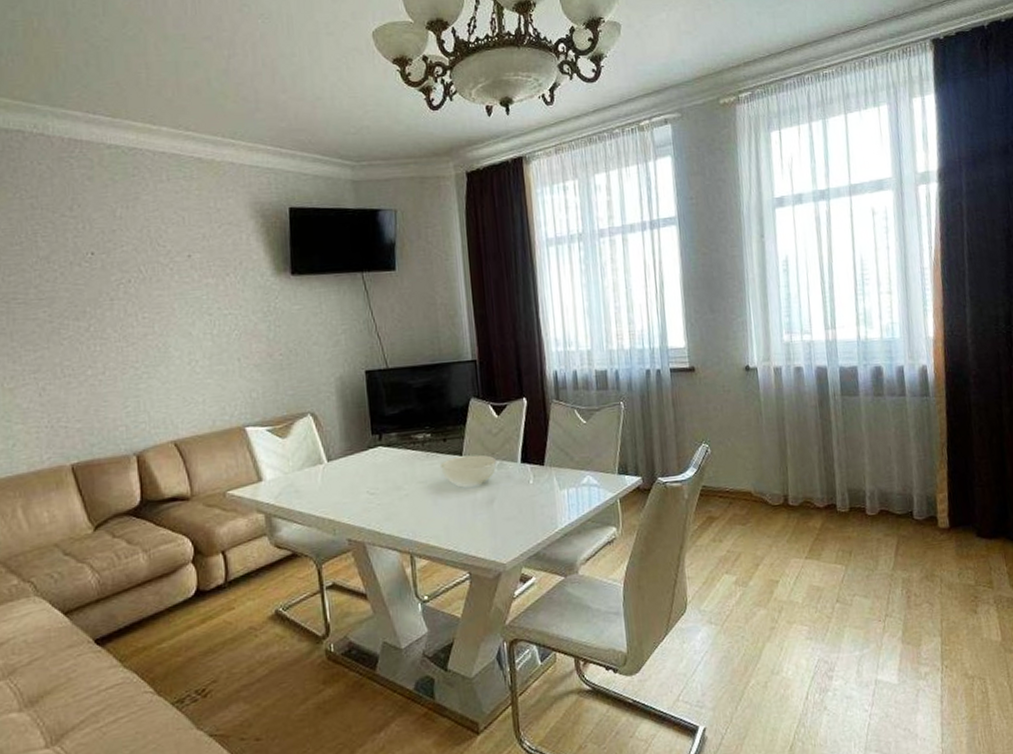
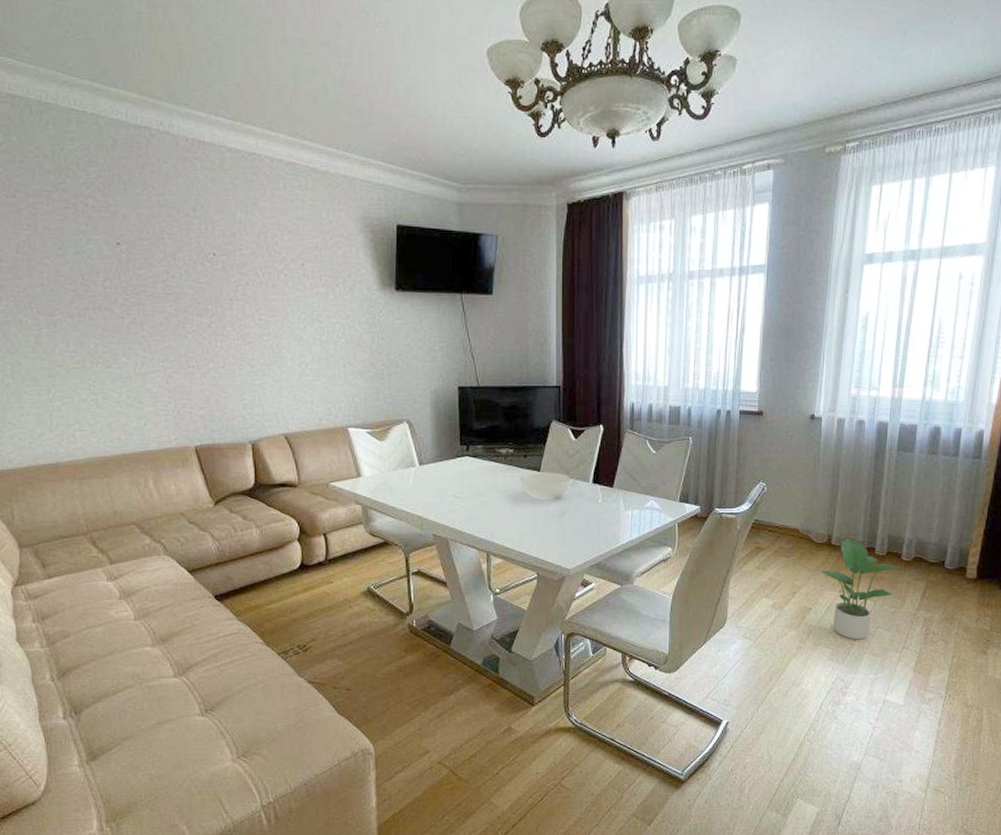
potted plant: none [783,496,868,613] -> present [822,538,901,640]

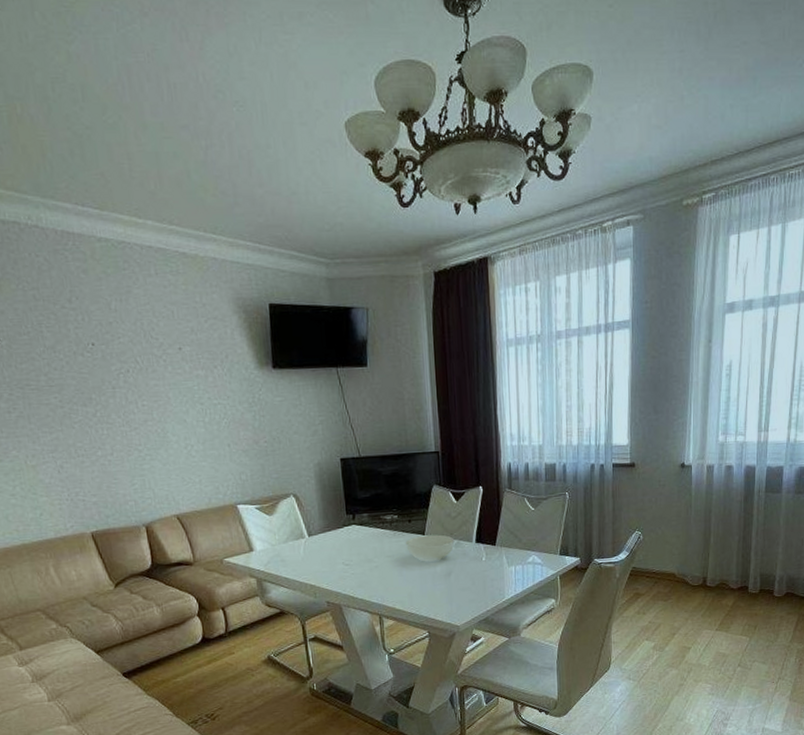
potted plant: present [822,538,901,640] -> none [699,578,774,675]

